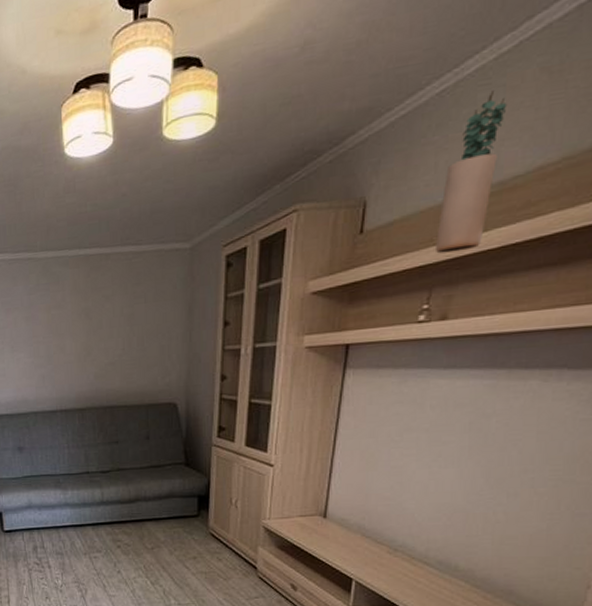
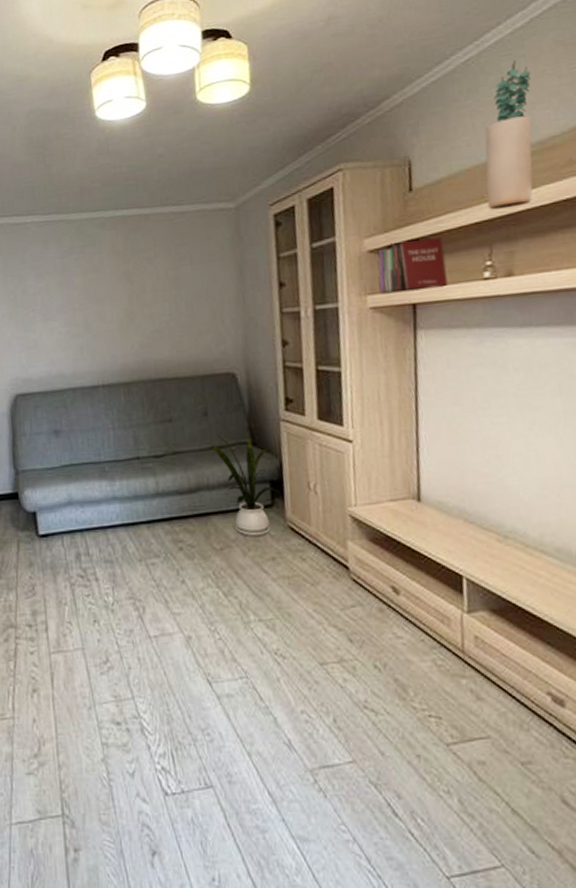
house plant: none [150,455,205,541] -> present [210,434,279,538]
books: none [317,280,383,334] -> present [378,237,448,294]

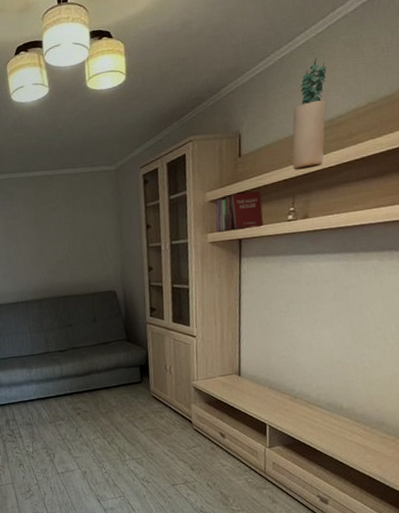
house plant: present [210,434,279,538] -> none [98,334,146,404]

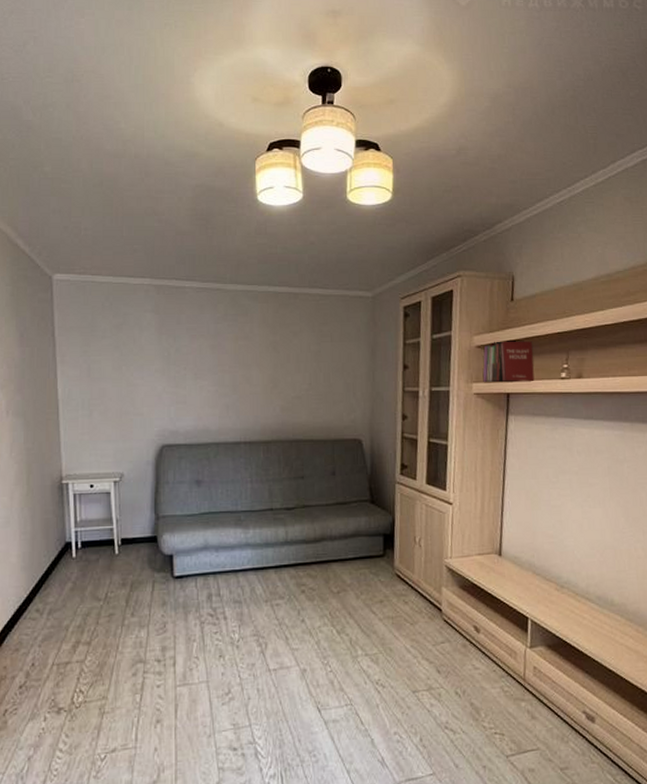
vase: present [292,57,327,171] -> none [567,207,606,324]

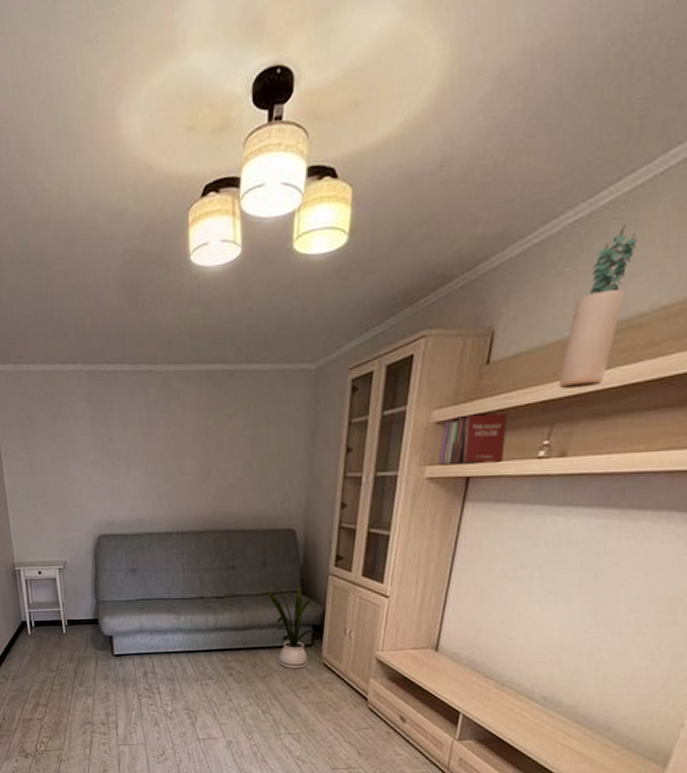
house plant: none [336,491,390,583] -> present [266,582,319,670]
vase: none [567,207,606,324] -> present [558,224,638,389]

